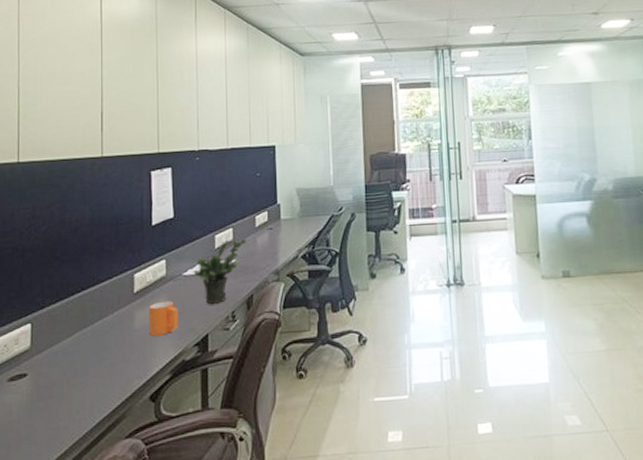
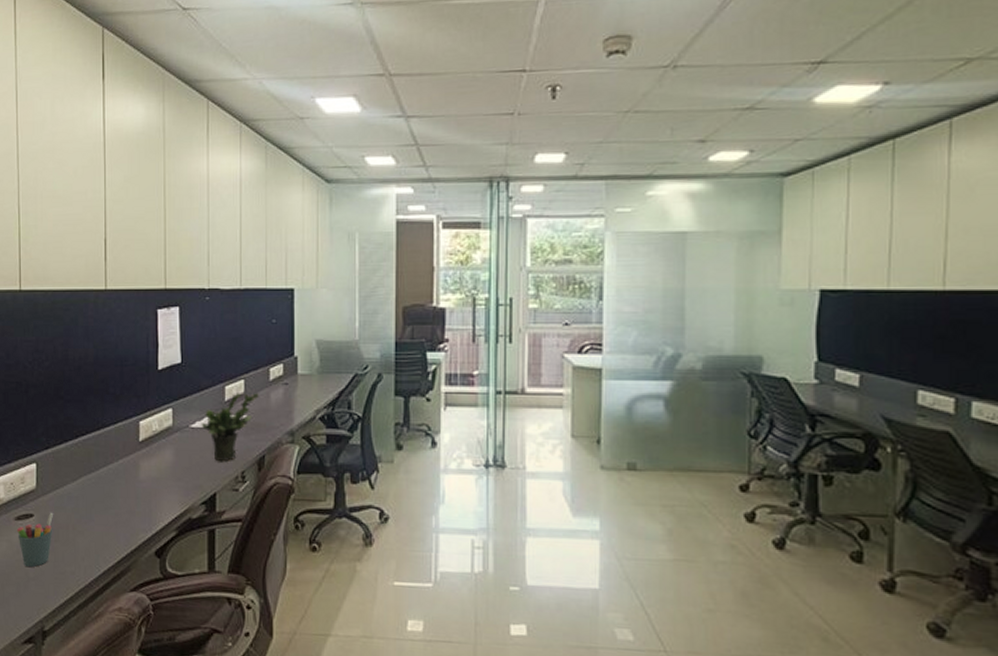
pen holder: none [9,369,47,426] -> present [16,512,53,567]
mug: present [148,300,178,336] -> none [154,453,185,490]

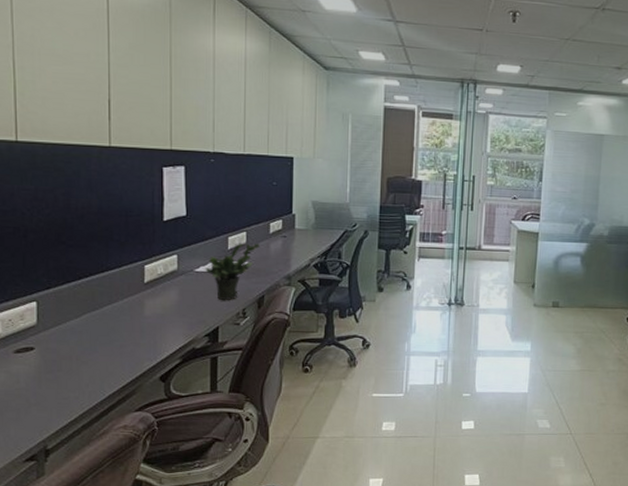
pen holder: present [16,512,53,567] -> none [16,345,55,394]

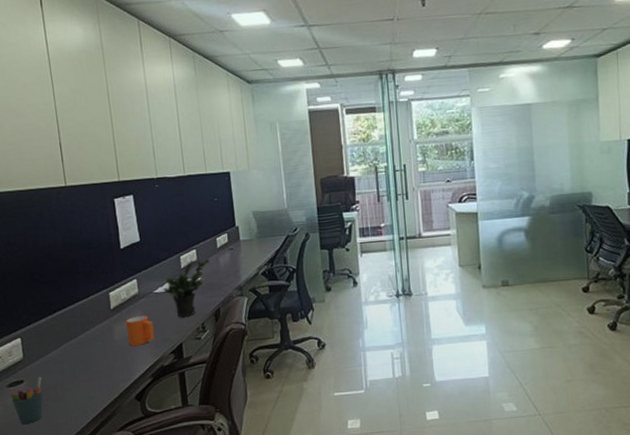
pen holder: none [16,345,55,394] -> present [9,376,43,424]
mug: none [159,293,189,324] -> present [125,315,154,346]

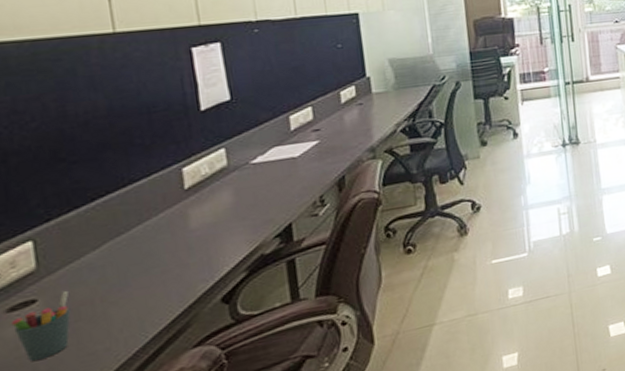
mug: present [125,315,154,346] -> none [207,193,251,234]
potted plant: present [163,259,210,318] -> none [264,117,331,191]

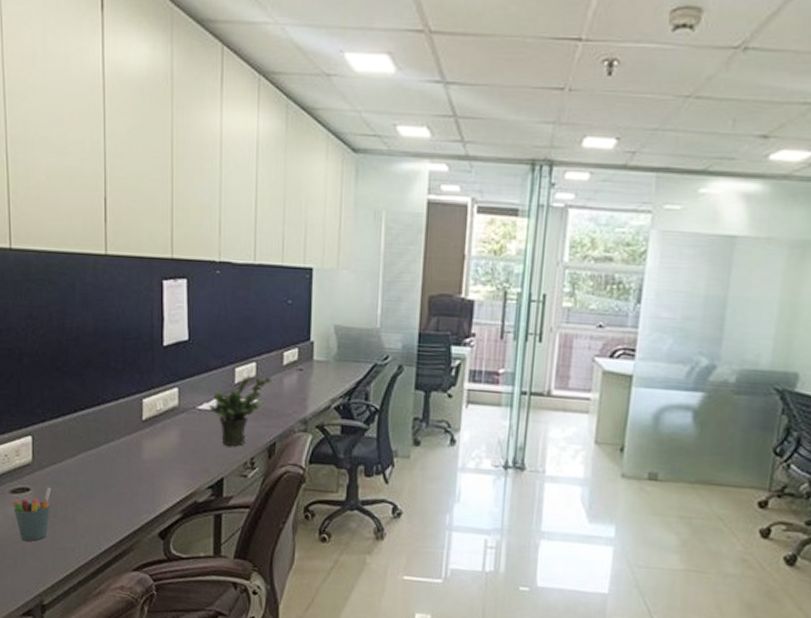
potted plant: none [264,117,331,191] -> present [208,376,271,448]

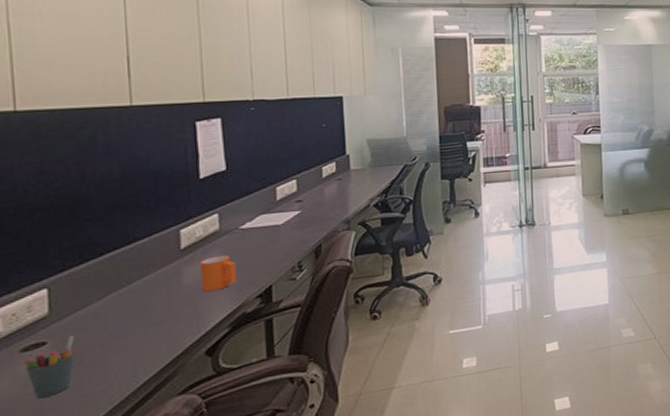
mug: none [158,434,191,472] -> present [199,255,236,292]
potted plant: present [208,376,271,448] -> none [251,190,312,256]

